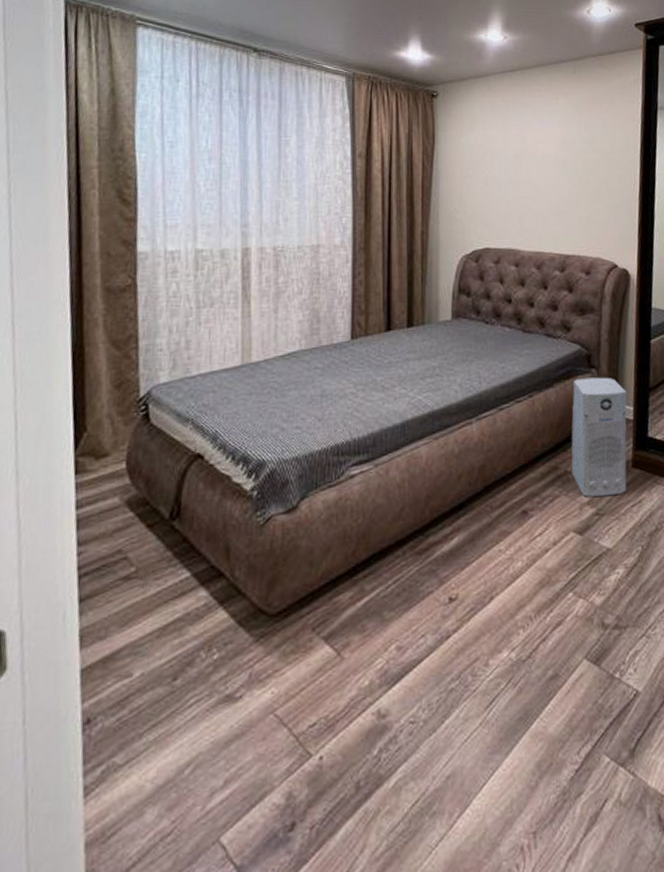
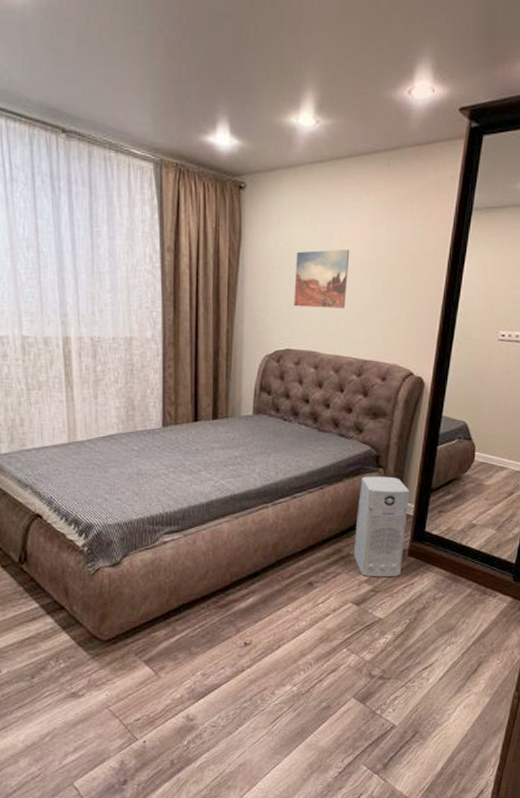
wall art: none [490,149,544,206] -> present [294,249,350,308]

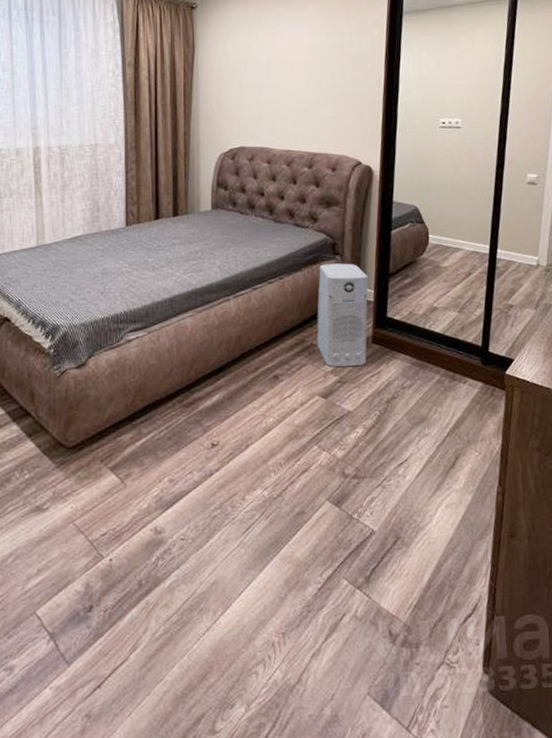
wall art: present [294,249,350,308] -> none [244,55,294,108]

